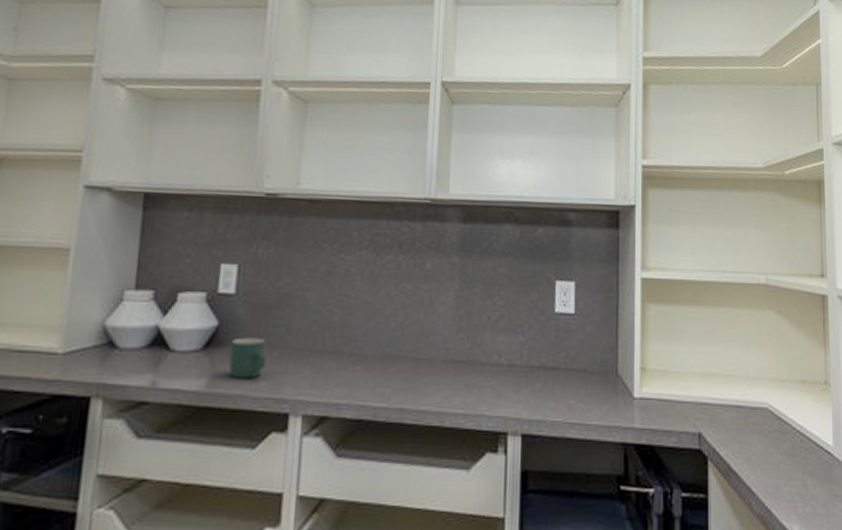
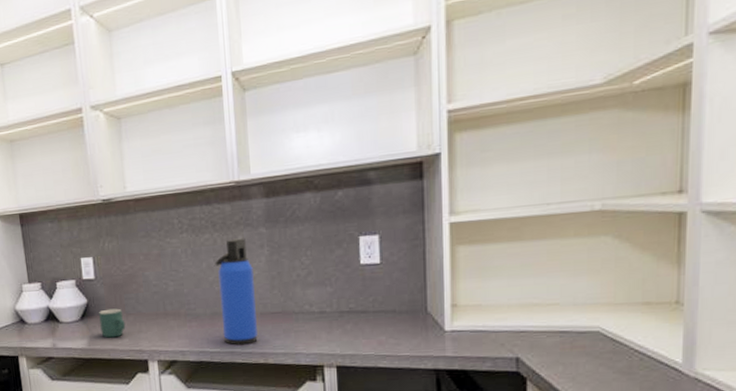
smoke grenade: none [393,265,439,400] -> present [215,237,258,345]

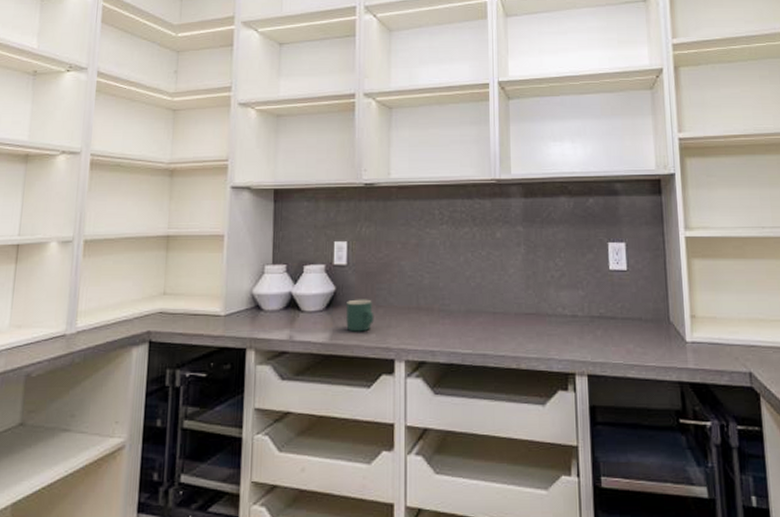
smoke grenade: present [215,237,258,345] -> none [472,234,511,347]

